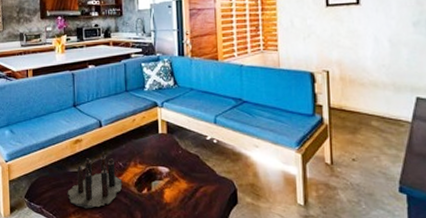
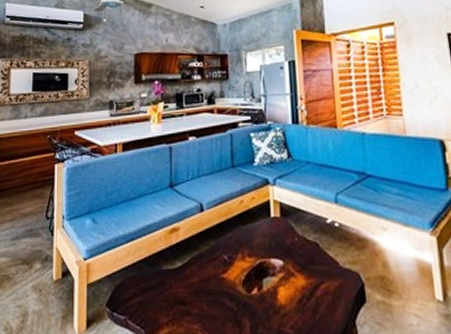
candle: present [67,152,123,209] -> none [159,243,228,318]

